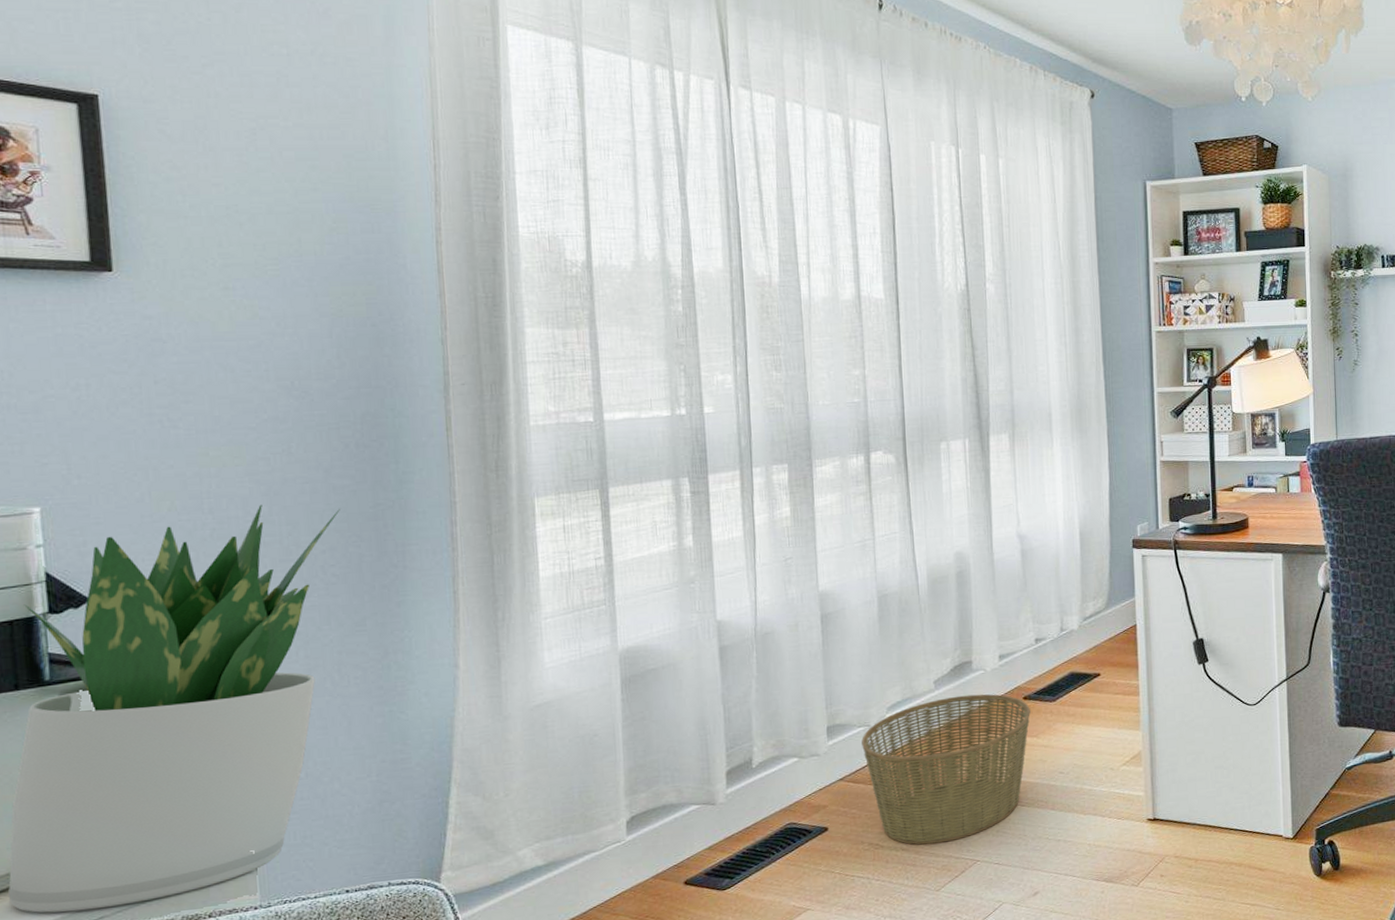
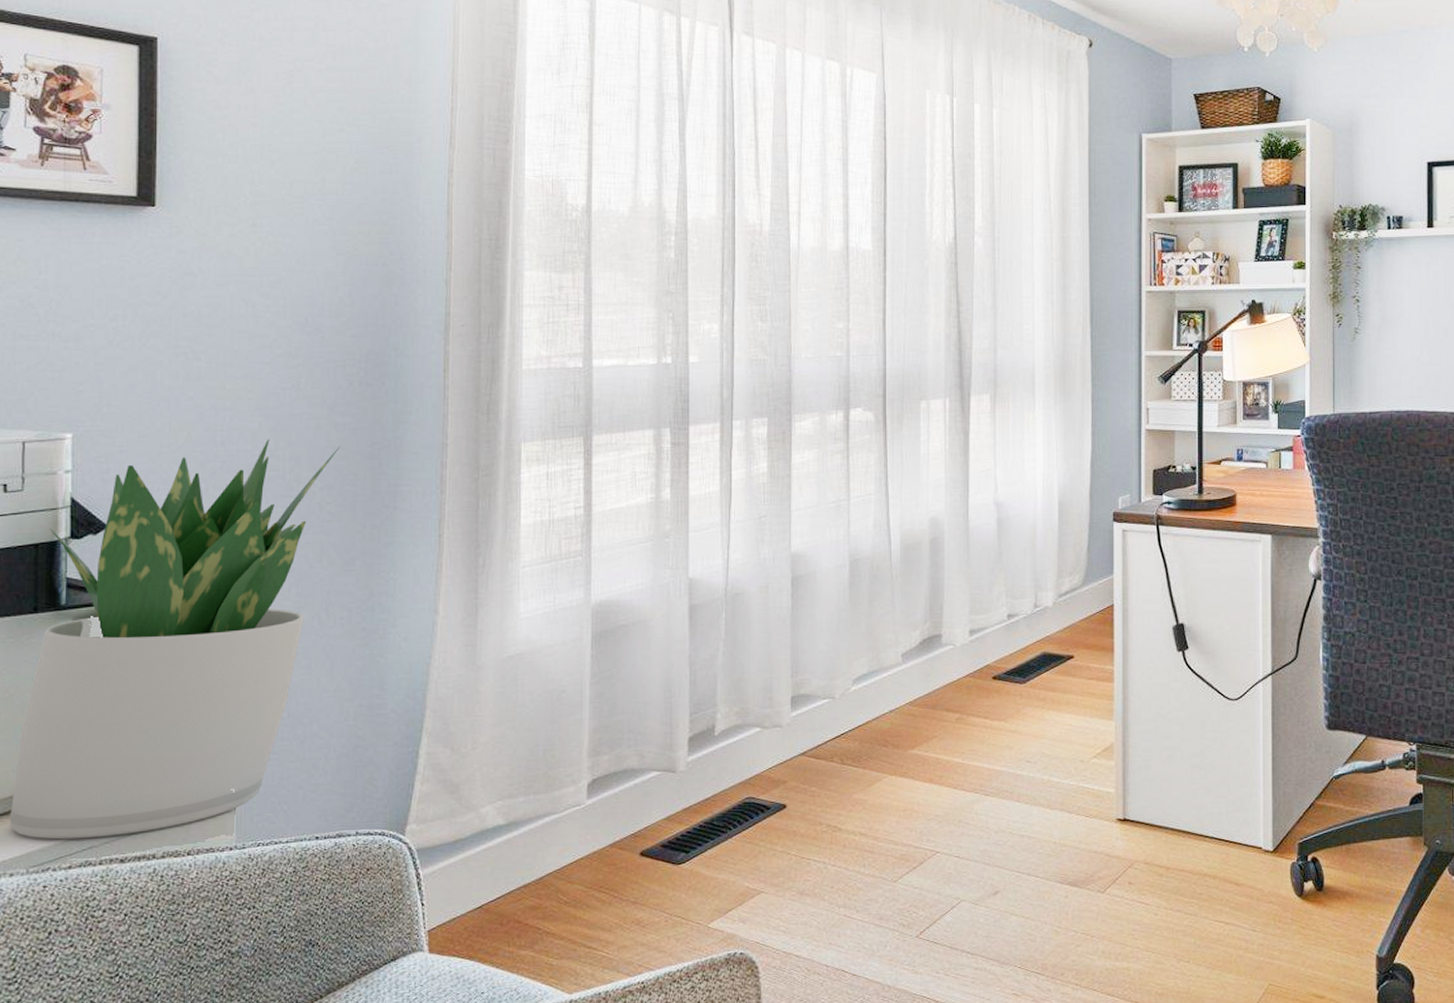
basket: present [862,694,1031,845] -> none [825,670,999,830]

